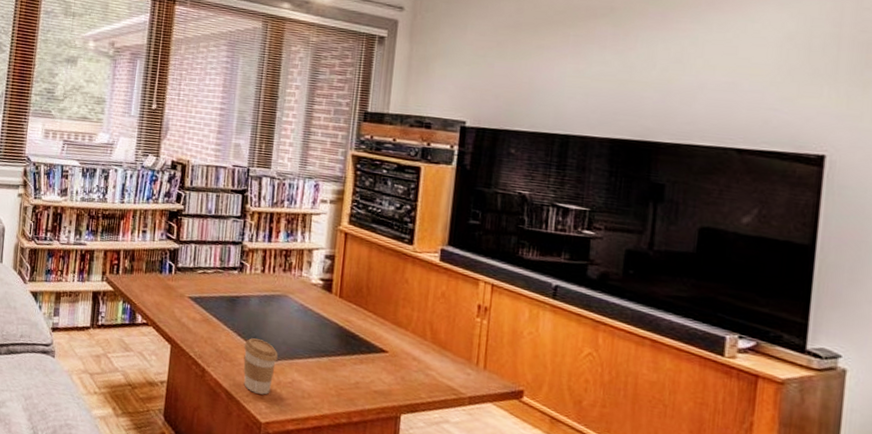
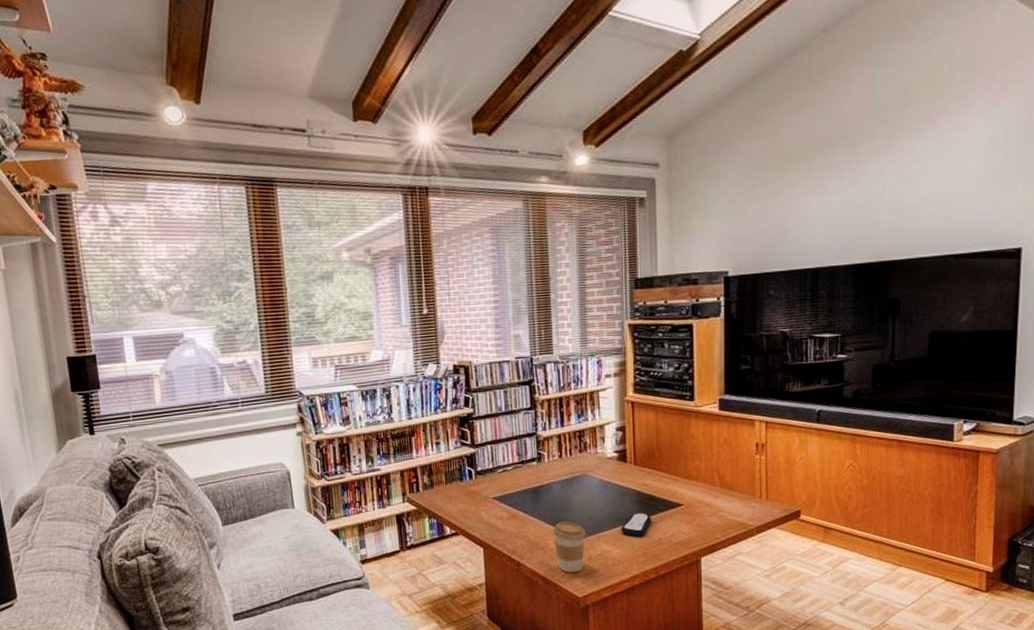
remote control: none [316,348,351,374] -> present [621,513,651,536]

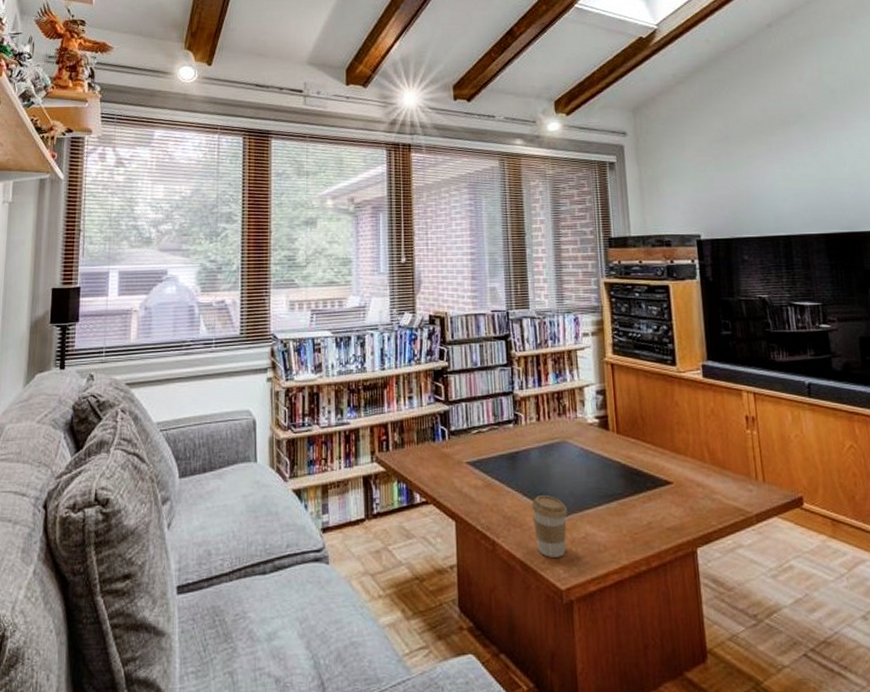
remote control: present [621,513,651,536] -> none [606,489,639,518]

